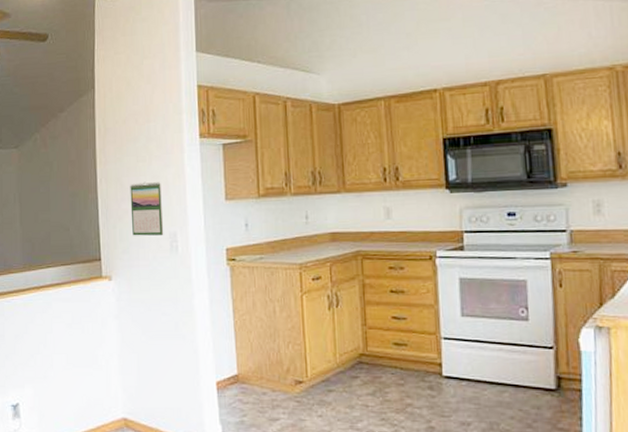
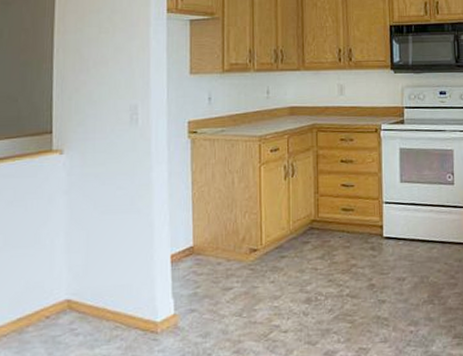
calendar: present [130,181,164,236] -> none [89,53,124,109]

